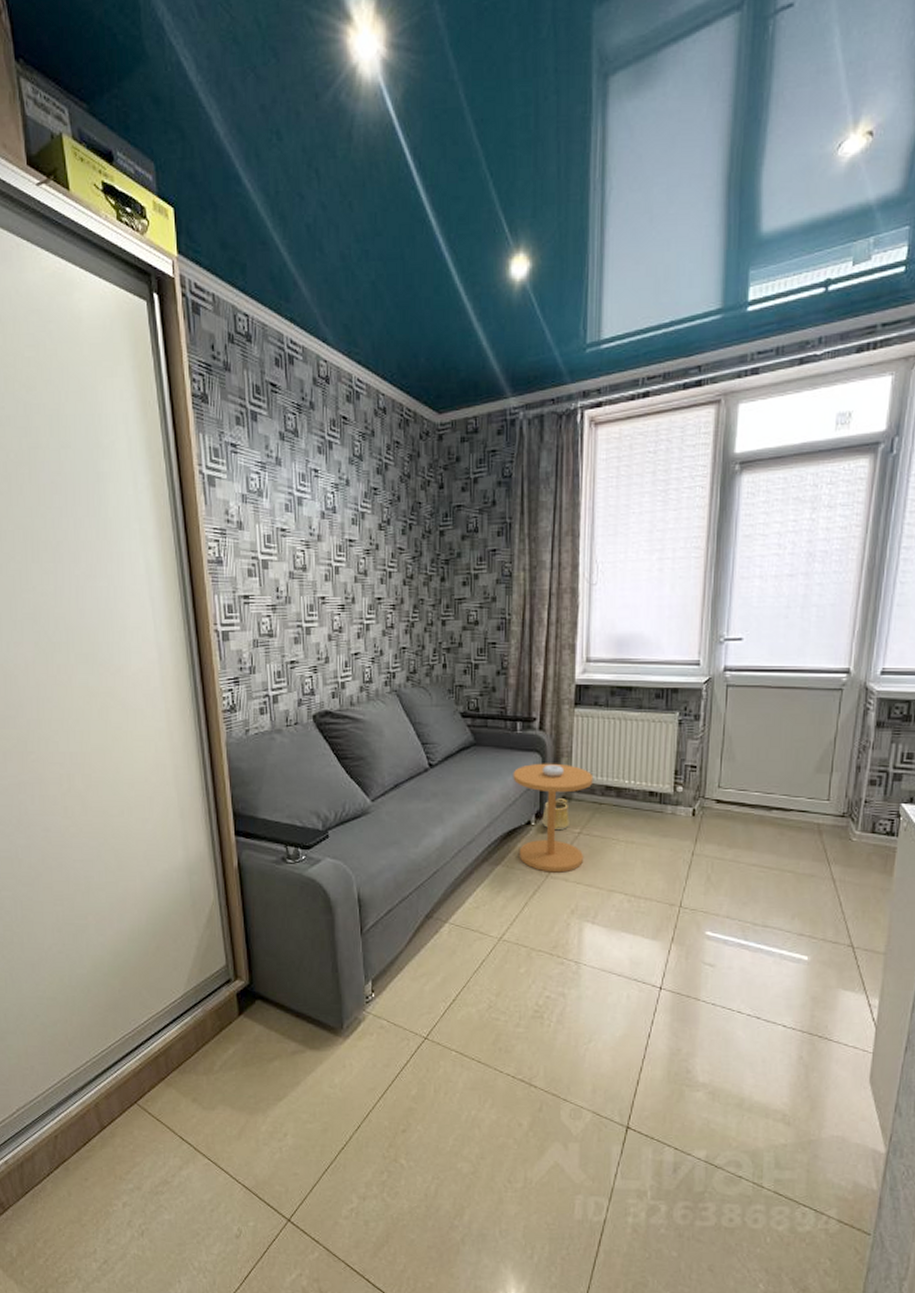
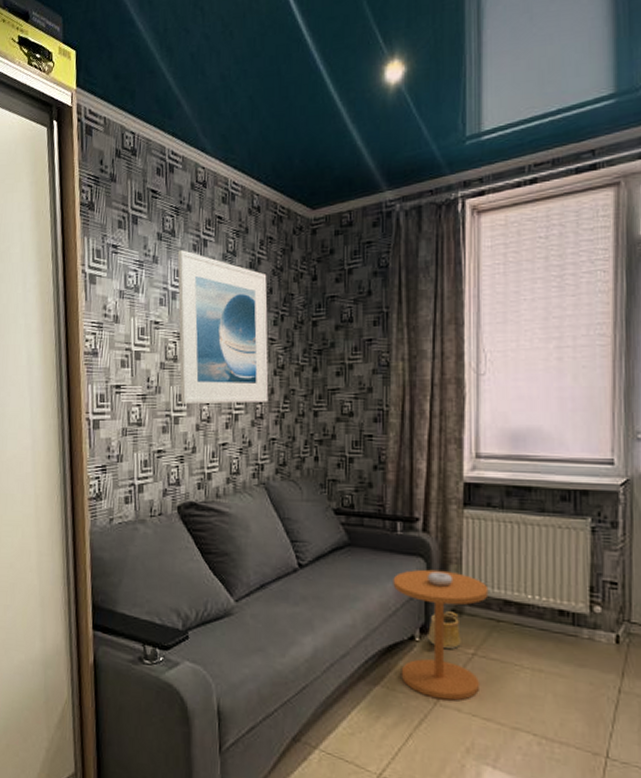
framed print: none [301,452,399,615] -> present [177,250,269,405]

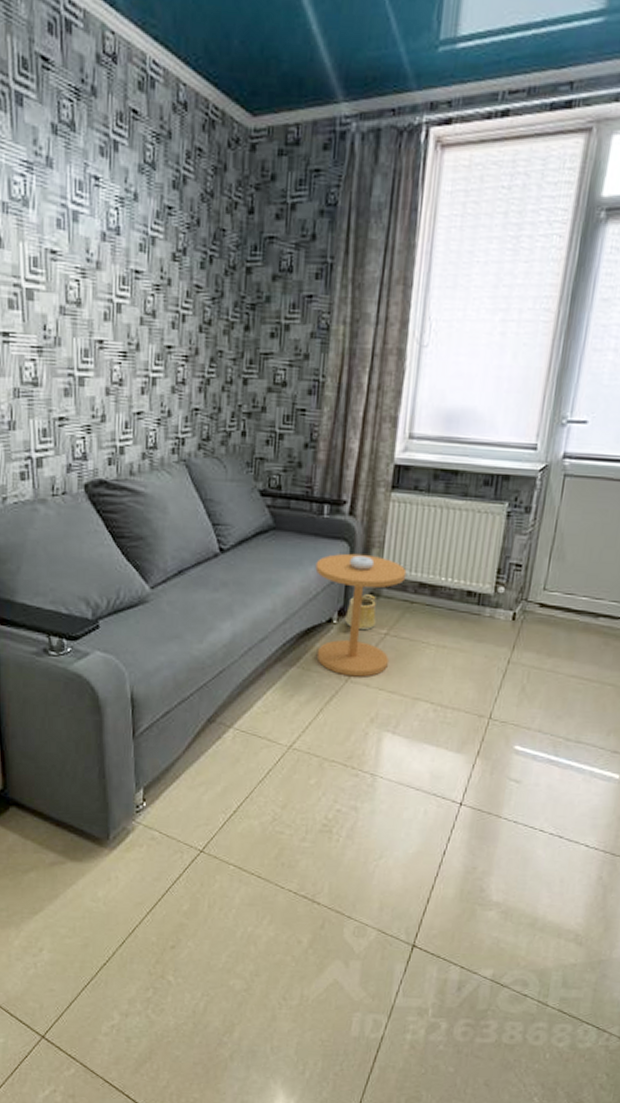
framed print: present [177,250,269,405] -> none [79,152,194,365]

